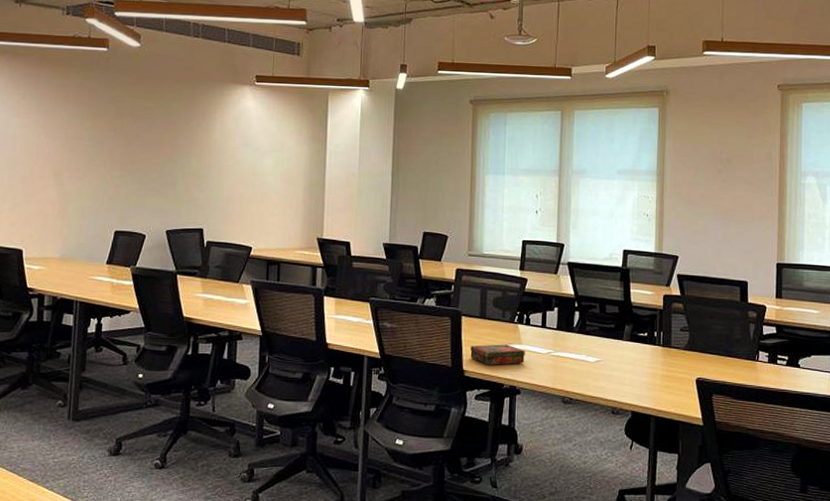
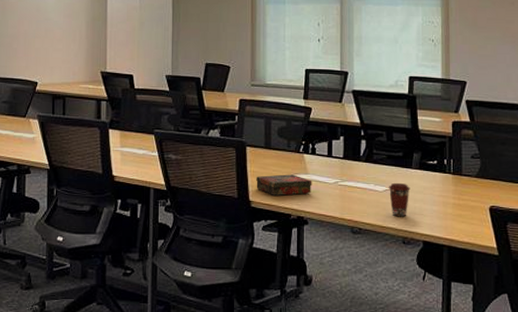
coffee cup: none [599,353,621,388] -> present [388,182,410,217]

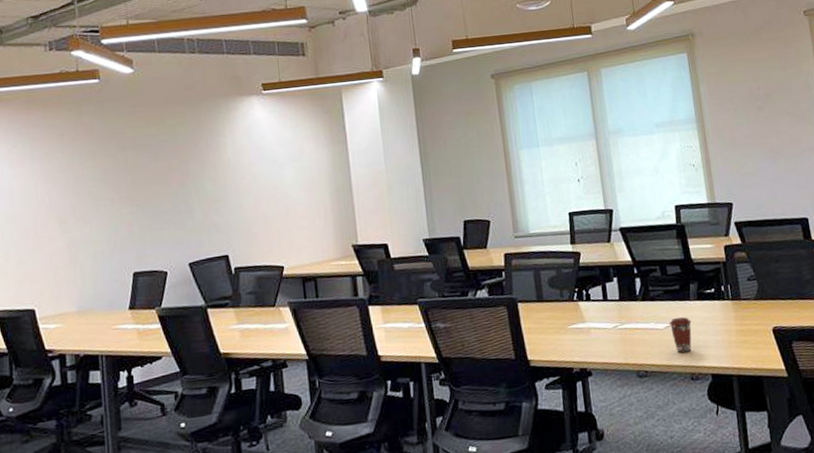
book: present [256,174,312,196] -> none [532,325,591,351]

